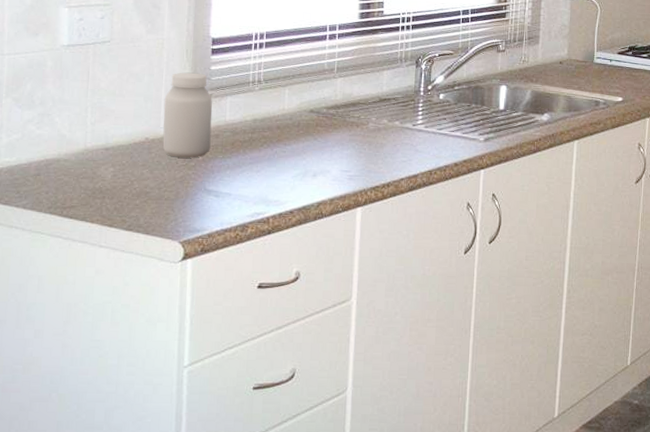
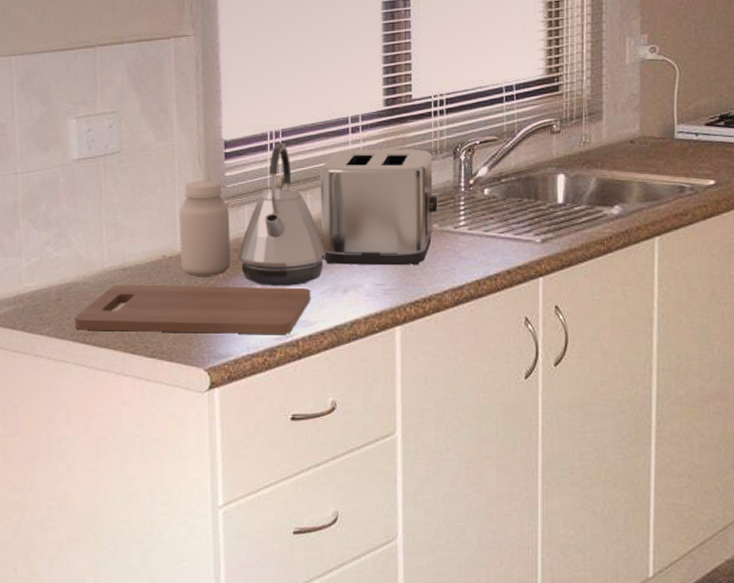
cutting board: none [53,163,284,213] -> present [75,284,311,335]
kettle: none [219,43,300,170] -> present [239,142,327,286]
toaster: none [296,53,400,156] -> present [320,149,438,266]

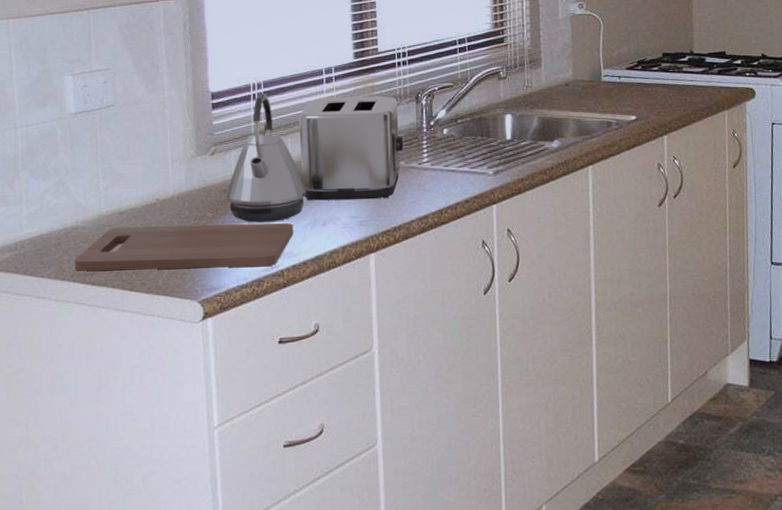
jar: present [179,181,230,276] -> none [171,129,220,216]

